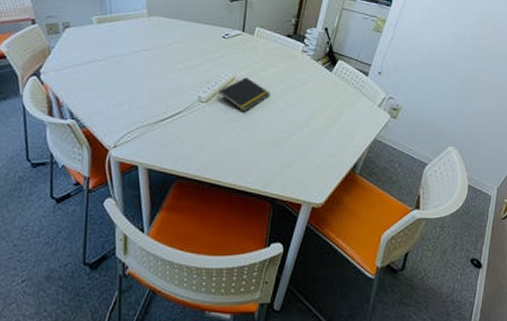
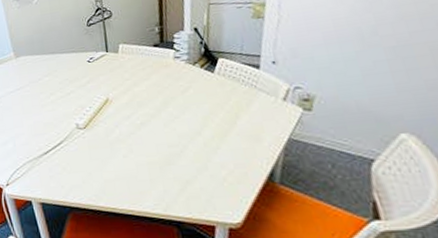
notepad: present [218,77,270,111] -> none [94,96,149,132]

